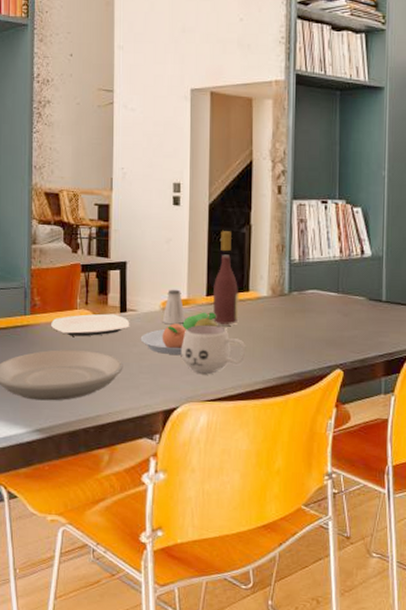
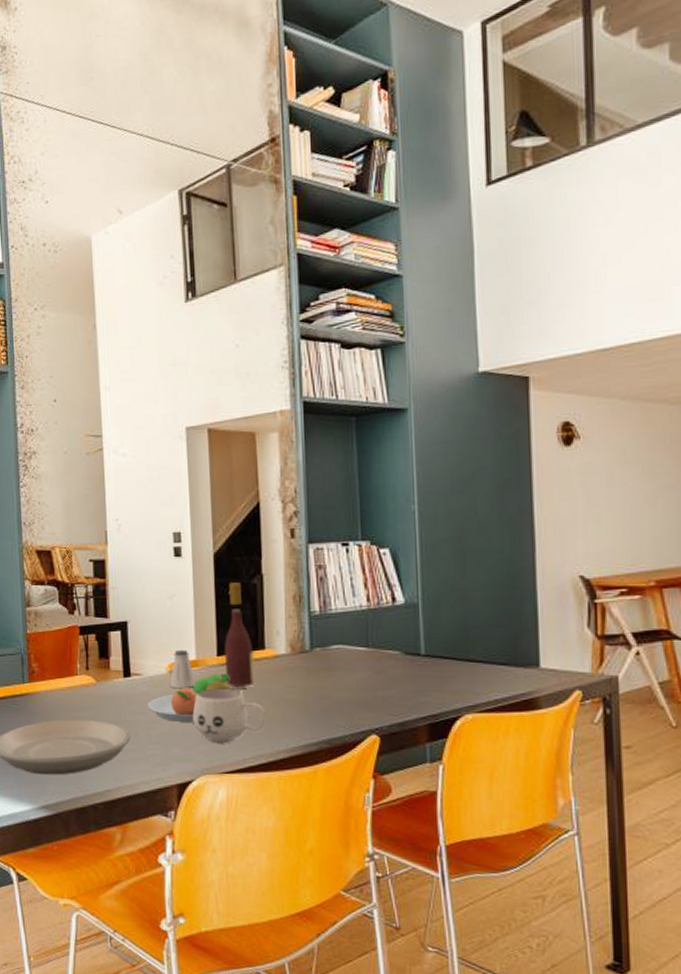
plate: present [51,313,130,337] -> none [51,679,135,705]

